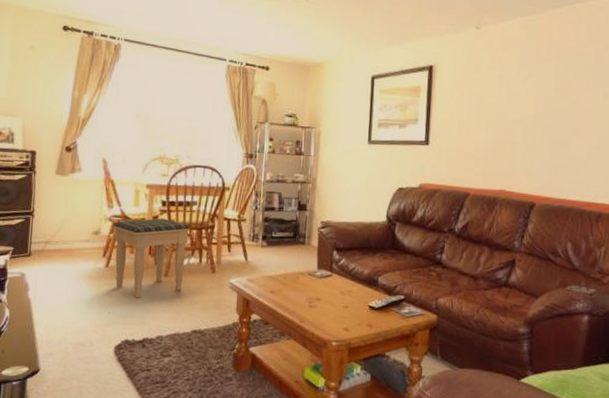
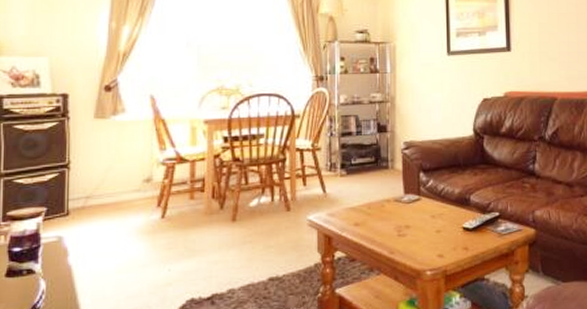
footstool: present [112,218,191,298] -> none [167,156,259,249]

